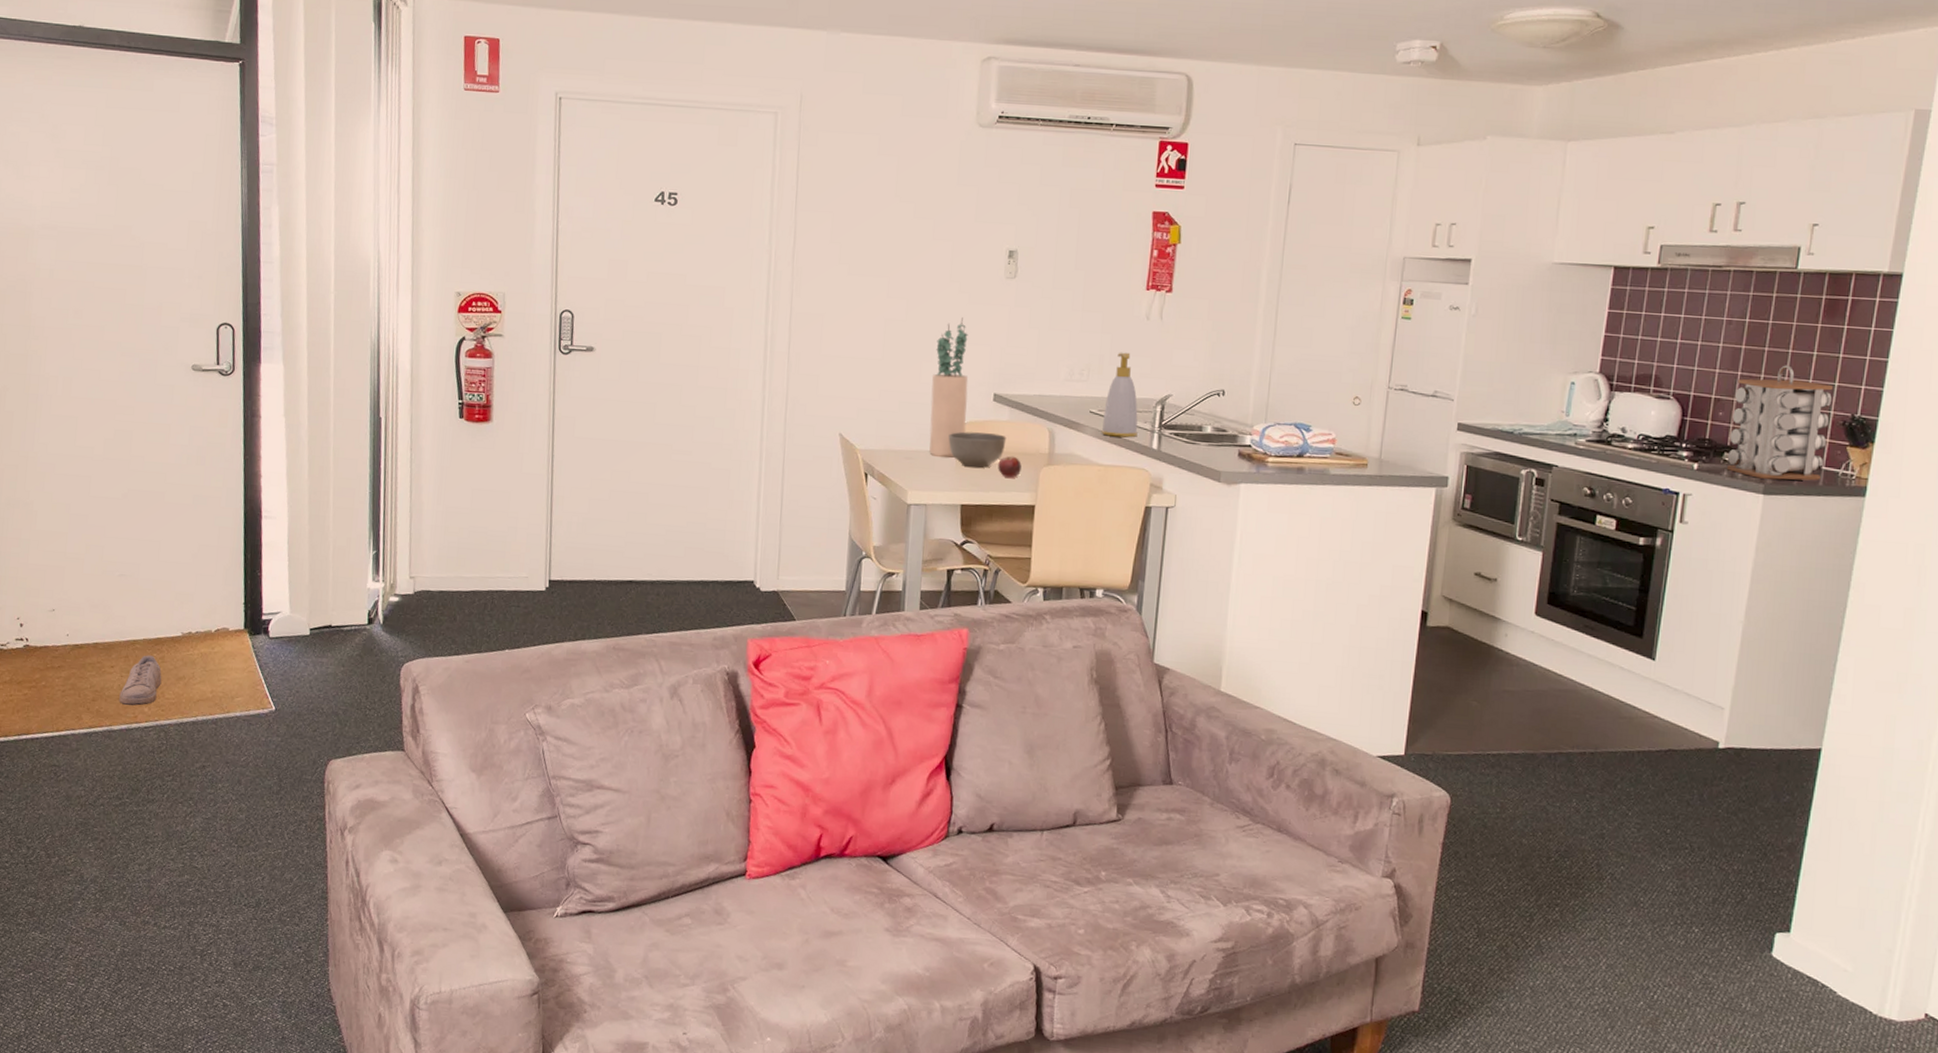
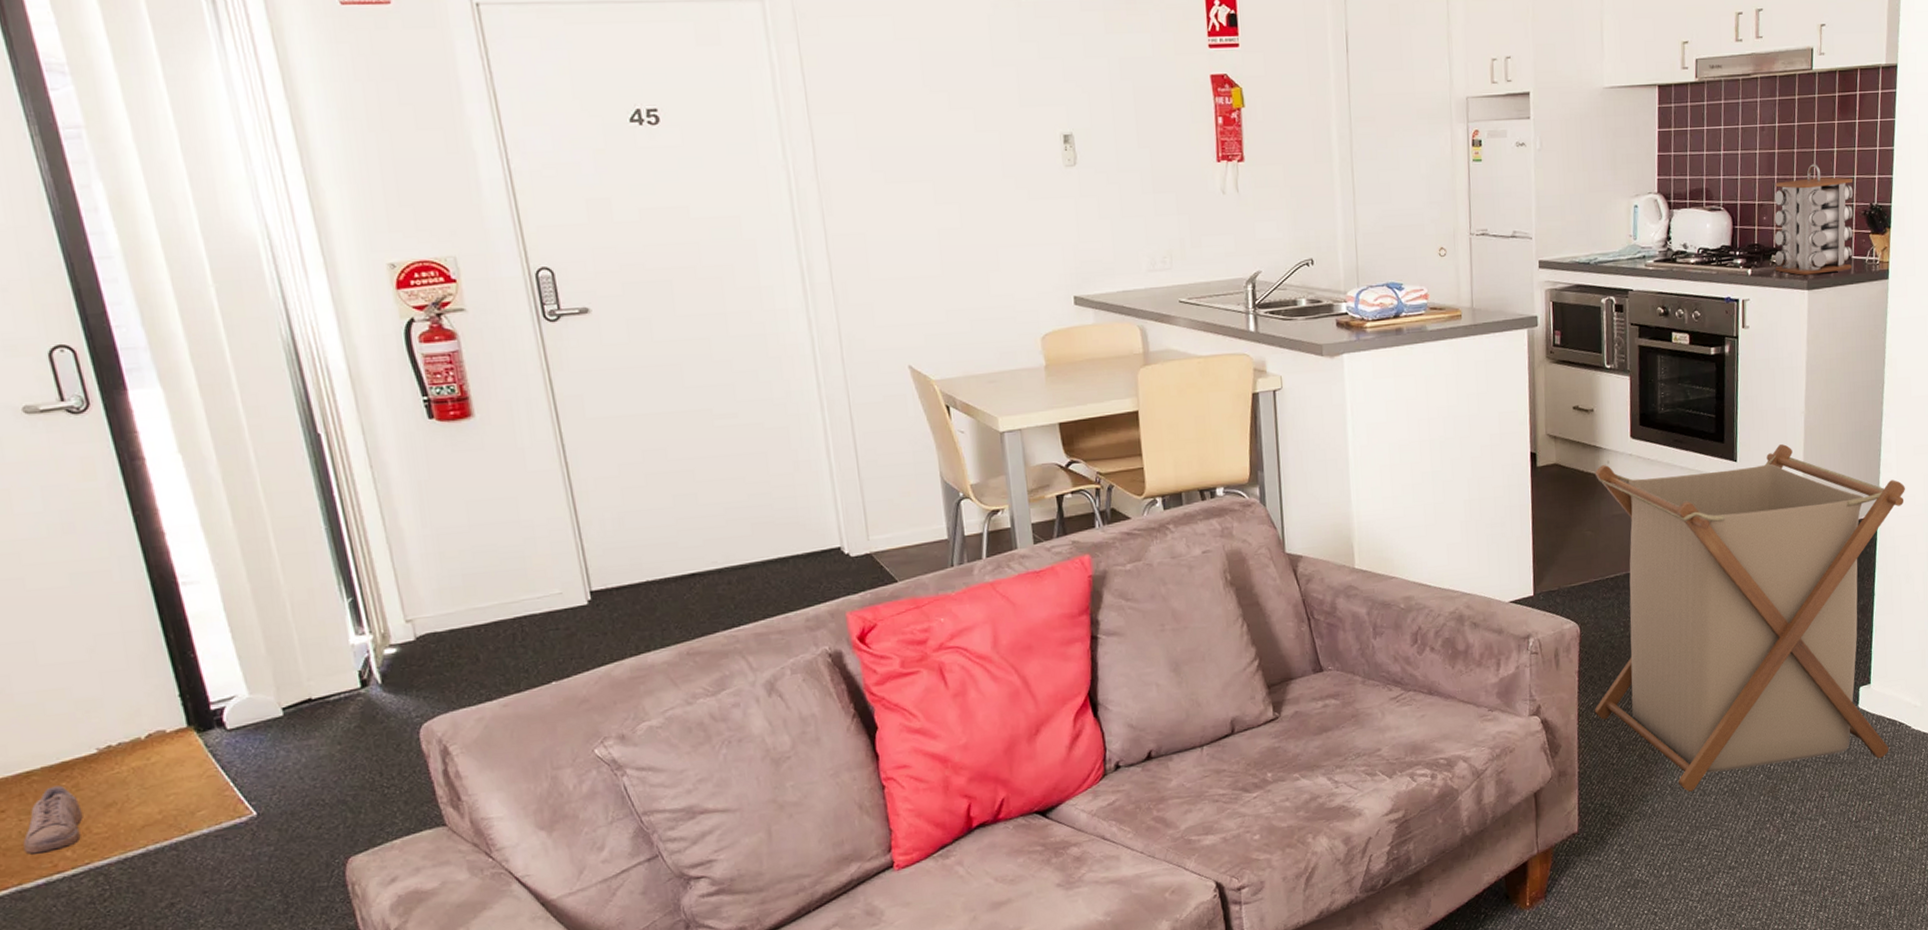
vase: present [929,317,969,458] -> none [1001,216,1050,375]
bowl: present [948,431,1007,468] -> none [1032,340,1096,382]
fruit: present [998,456,1022,478] -> none [1091,361,1117,386]
soap bottle: present [1101,352,1138,438] -> none [1193,232,1233,325]
laundry basket: none [1454,636,1860,1019] -> present [1594,444,1905,792]

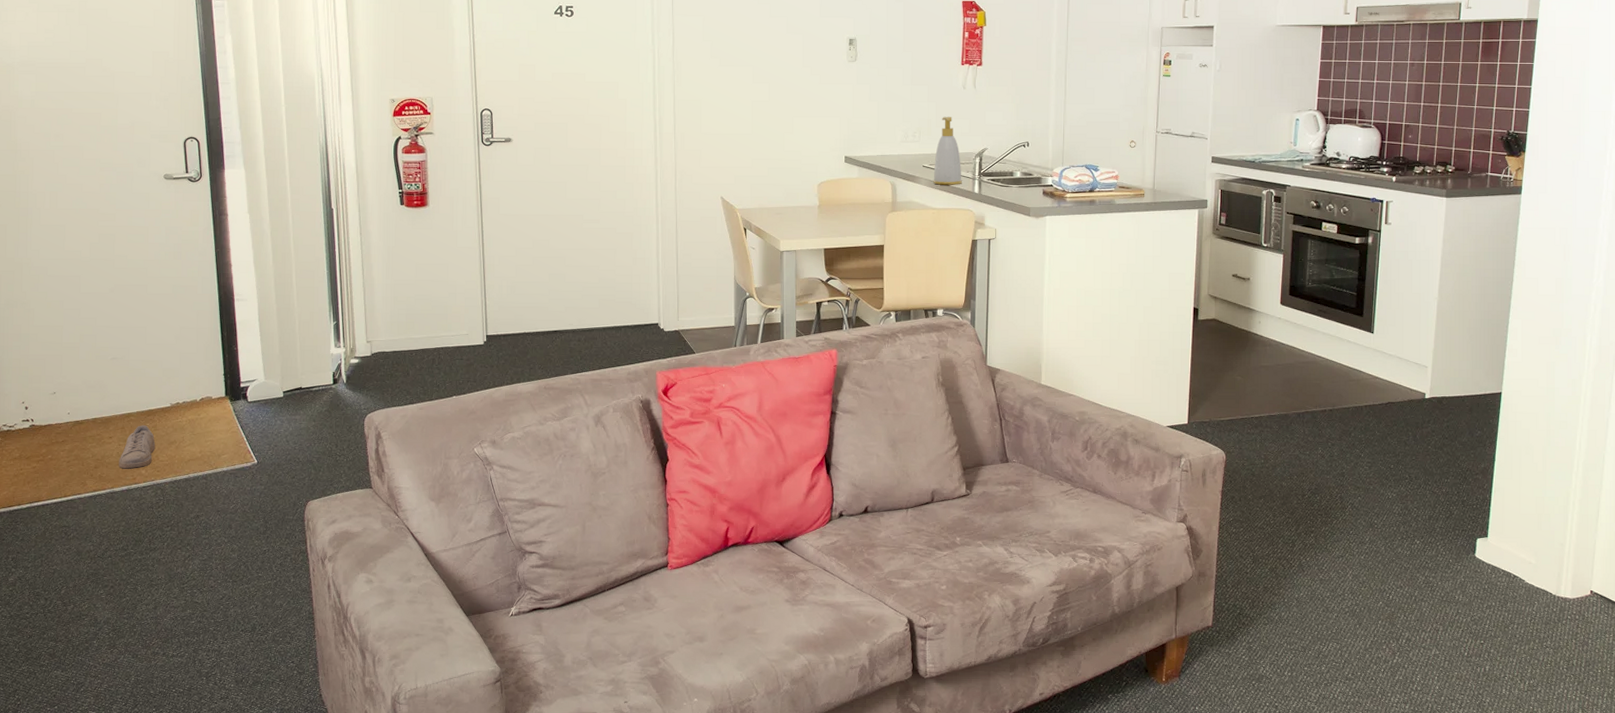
soap bottle: none [1193,232,1233,325] -> present [933,116,962,185]
laundry basket: present [1594,444,1905,792] -> none [1233,323,1529,607]
spice rack: present [1774,164,1853,276] -> none [1417,95,1493,186]

